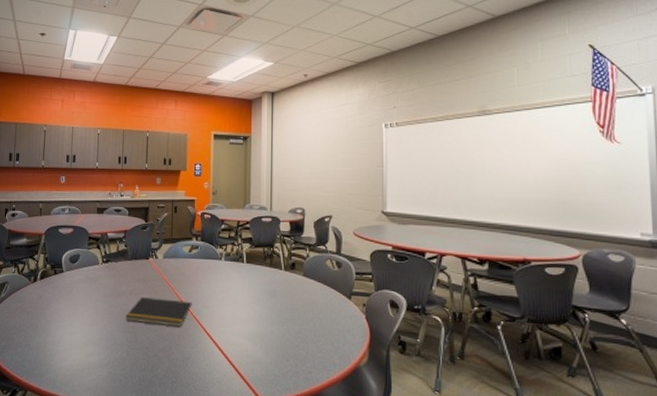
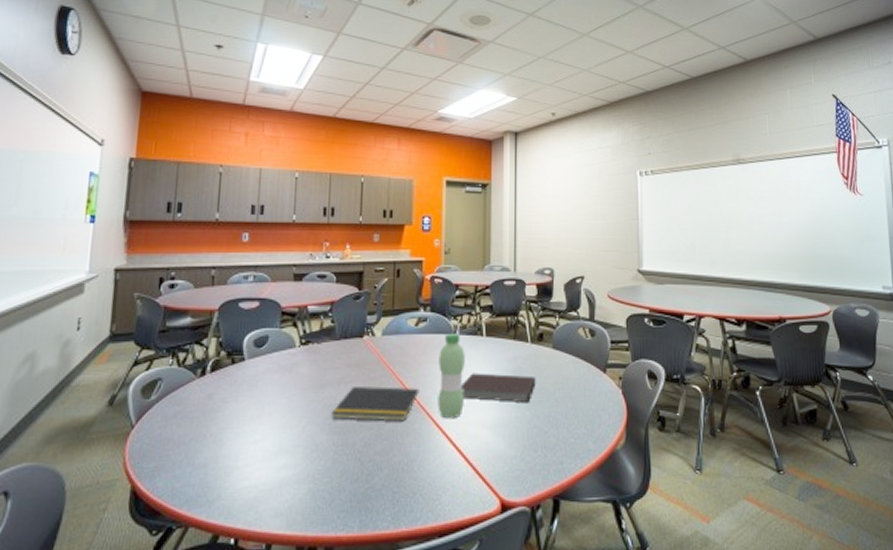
water bottle: none [207,259,229,329] -> present [438,332,465,419]
notebook: none [226,292,288,321] -> present [461,373,536,404]

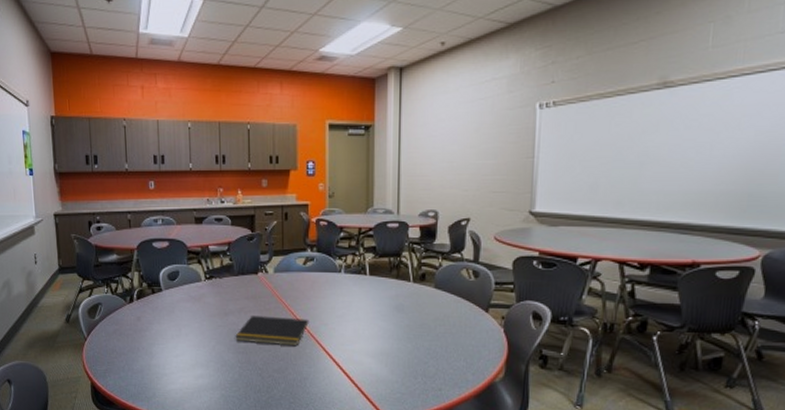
water bottle: present [438,332,465,419] -> none [326,271,350,347]
notebook: present [461,373,536,404] -> none [347,308,417,337]

